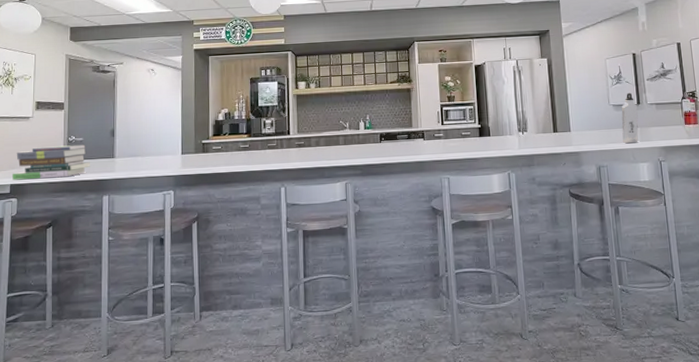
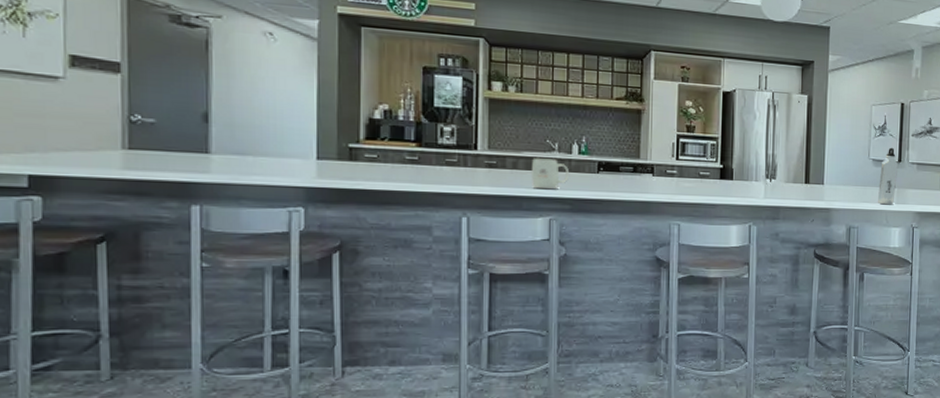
books: present [11,144,90,181] -> none [30,124,169,174]
mug: none [329,135,359,160] -> present [531,158,570,190]

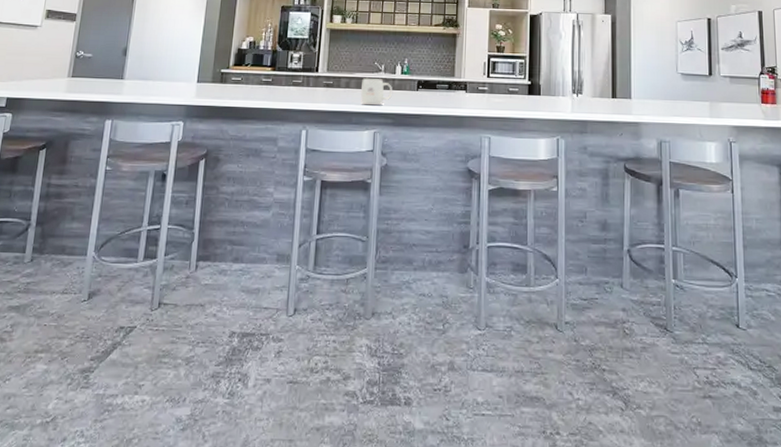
water bottle: present [878,147,898,205] -> none [689,61,709,119]

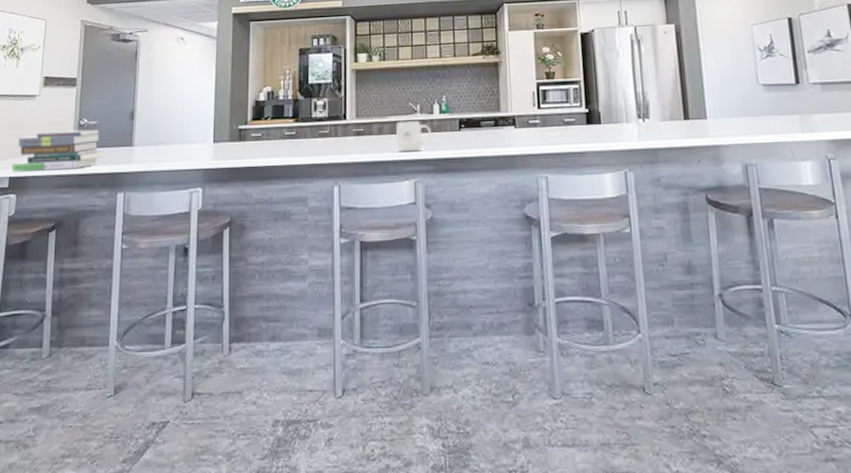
books: none [9,60,97,96] -> present [11,129,104,172]

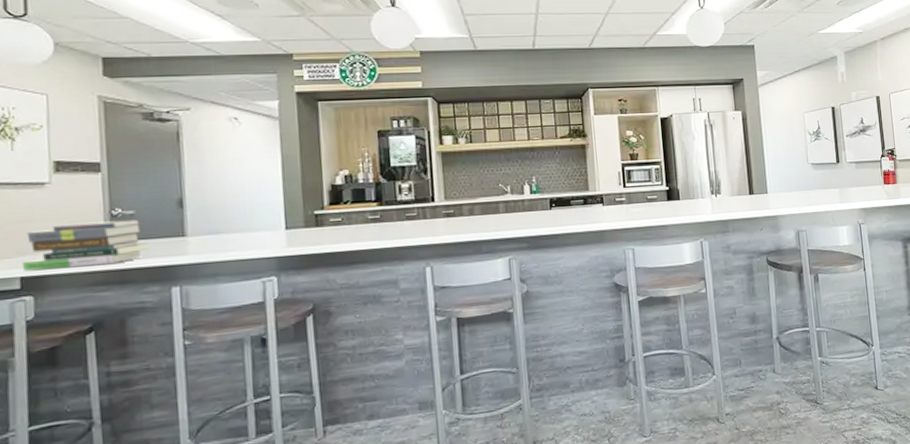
mug: present [395,121,433,152] -> none [486,201,524,232]

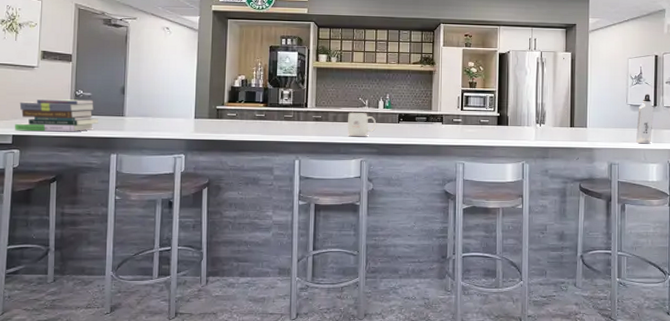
mug: none [486,201,524,232] -> present [347,112,377,137]
water bottle: none [820,150,838,206] -> present [636,94,654,144]

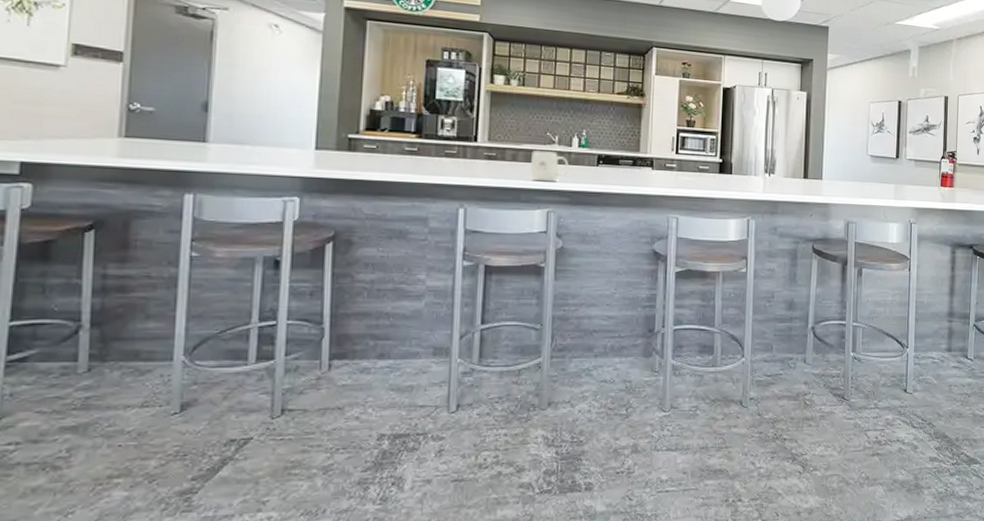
books: present [14,99,98,132] -> none [23,112,165,162]
water bottle: present [636,94,654,144] -> none [876,144,896,201]

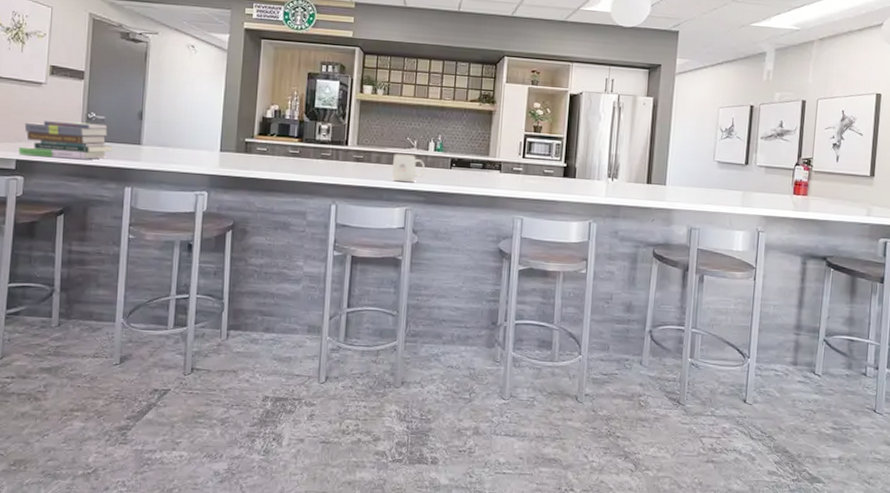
books: none [23,112,165,162] -> present [18,120,112,160]

